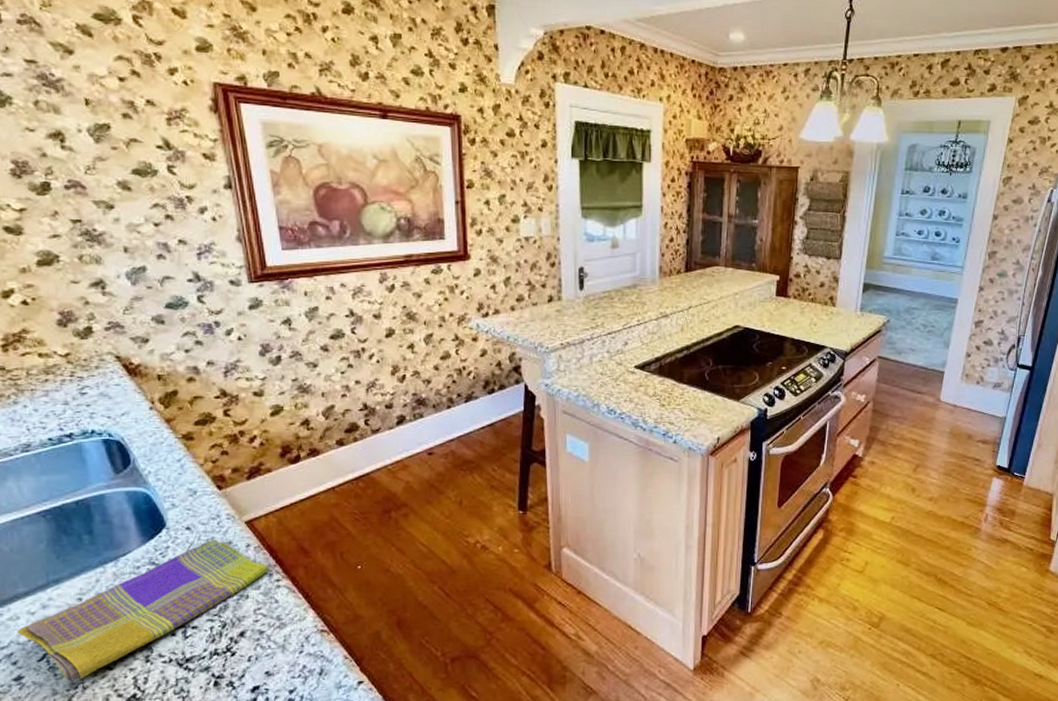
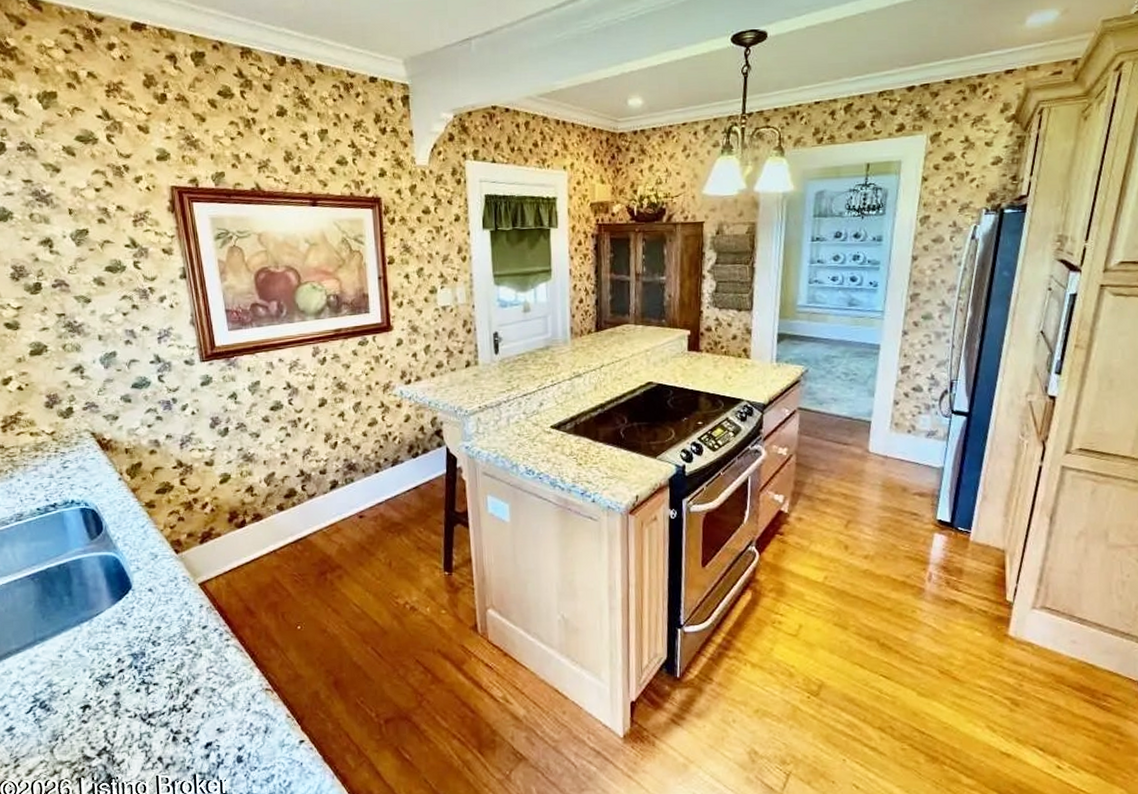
dish towel: present [17,539,269,681] -> none [9,600,220,733]

